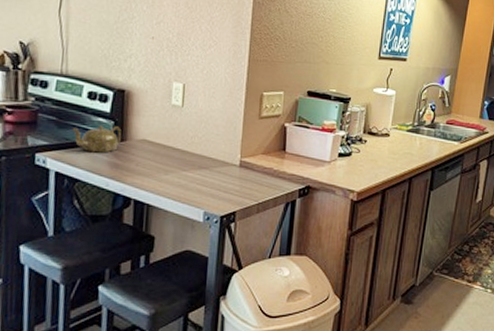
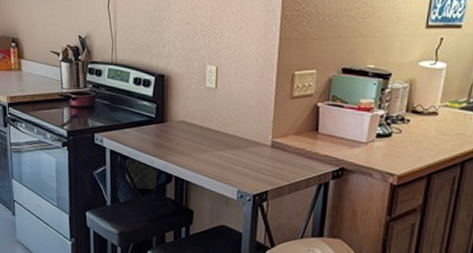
teapot: present [72,125,121,153] -> none [122,108,163,133]

